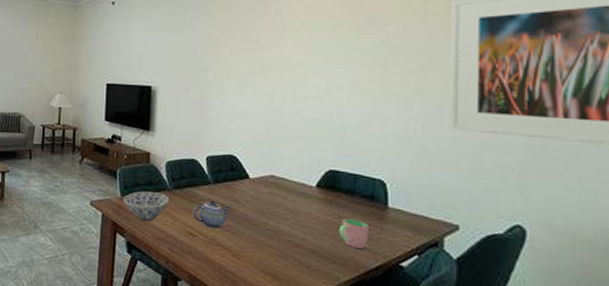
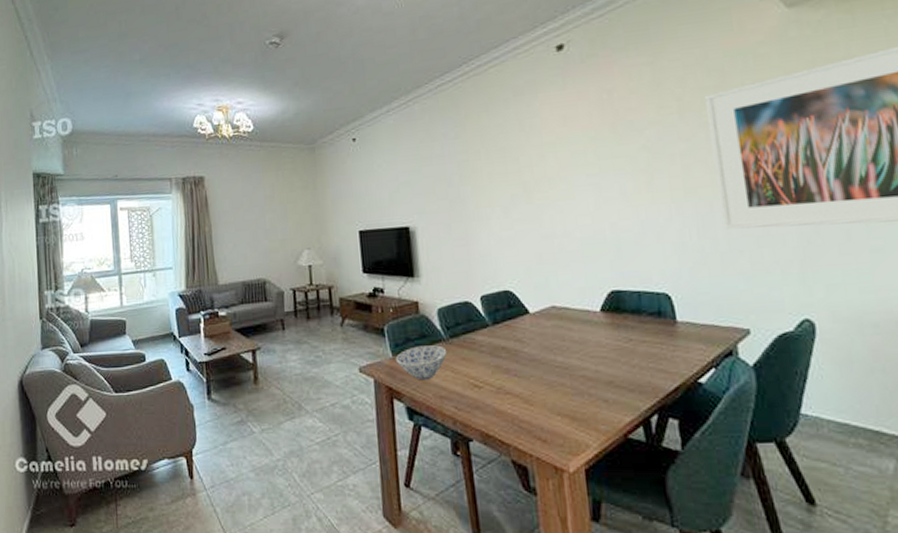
teapot: present [193,200,231,229] -> none [474,344,514,376]
cup: present [338,218,369,249] -> none [630,340,663,371]

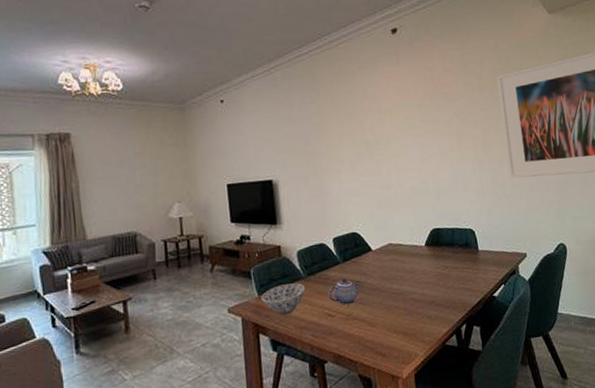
teapot: none [474,344,514,376] -> present [328,278,360,306]

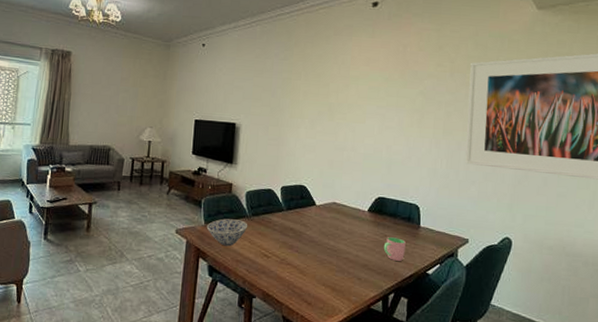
teapot: present [328,278,360,306] -> none [268,225,300,250]
cup: none [447,266,469,291] -> present [383,237,406,261]

